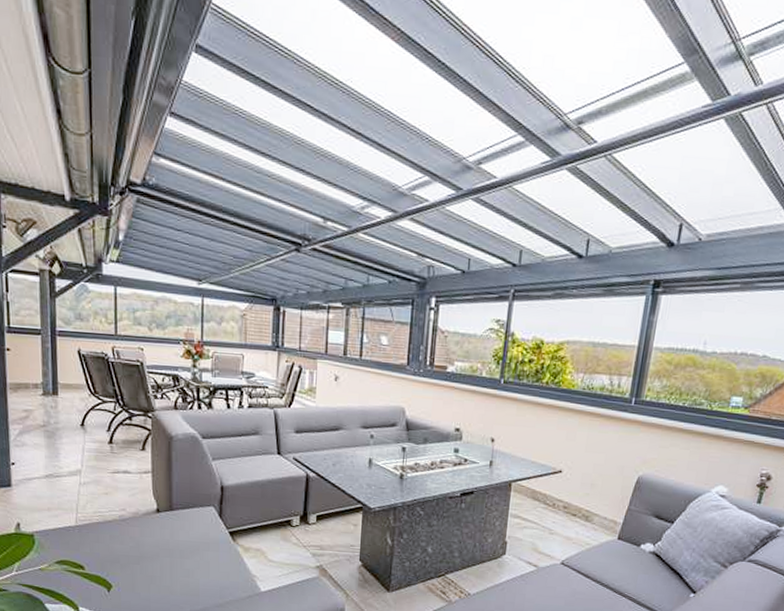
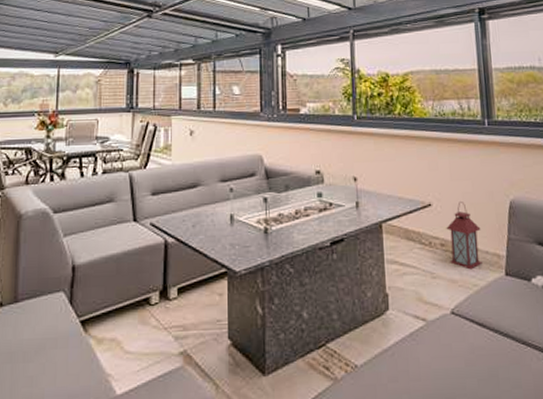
lantern: none [569,472,604,531] -> present [446,202,482,270]

